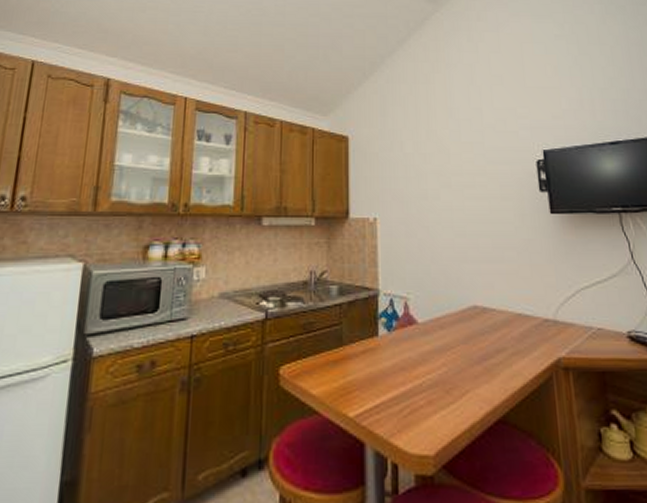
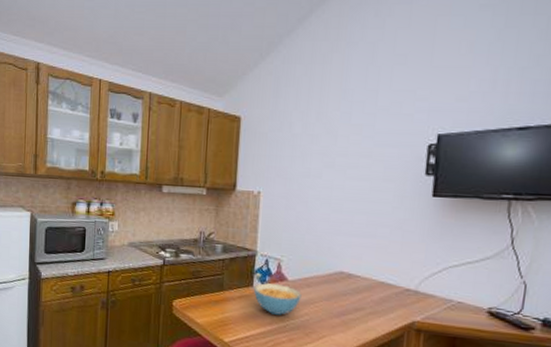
cereal bowl: none [379,328,436,370] -> present [253,282,302,315]

